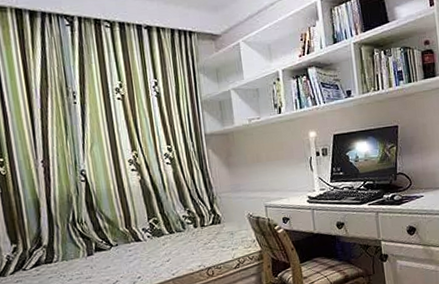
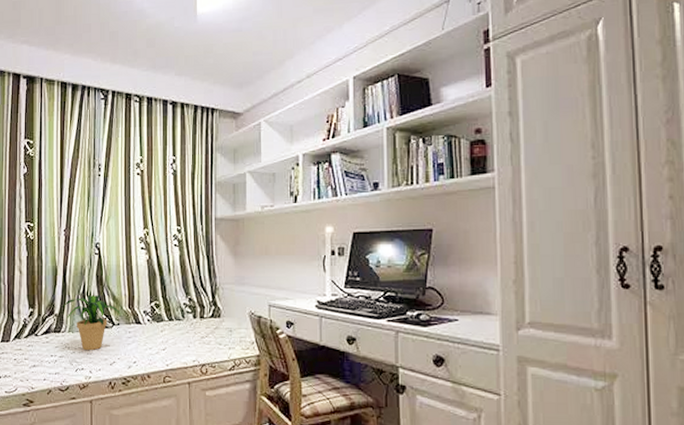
potted plant: none [52,221,119,276] -> present [63,295,122,351]

